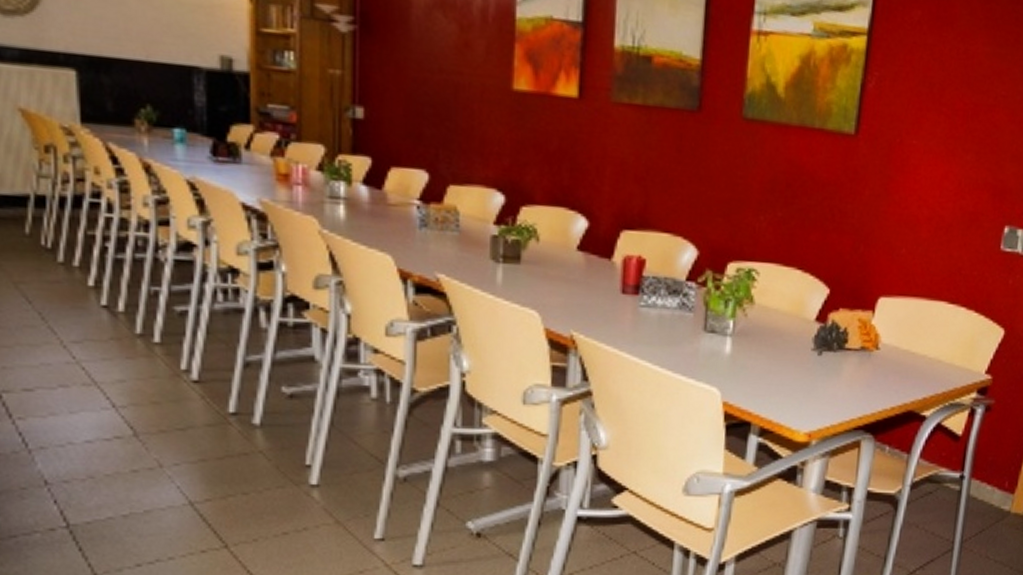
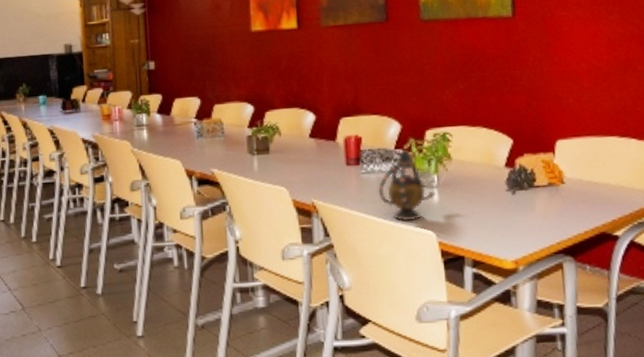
teapot: none [657,283,728,373] -> present [378,149,436,222]

